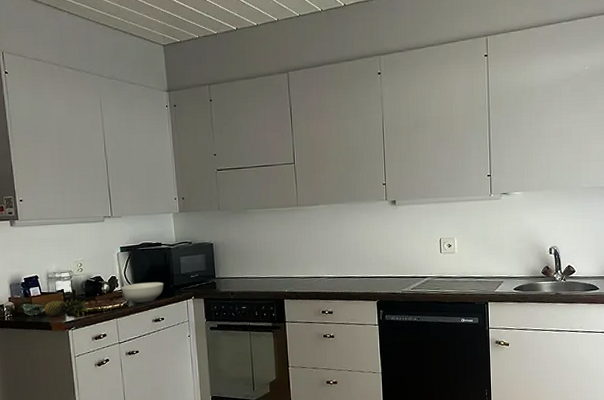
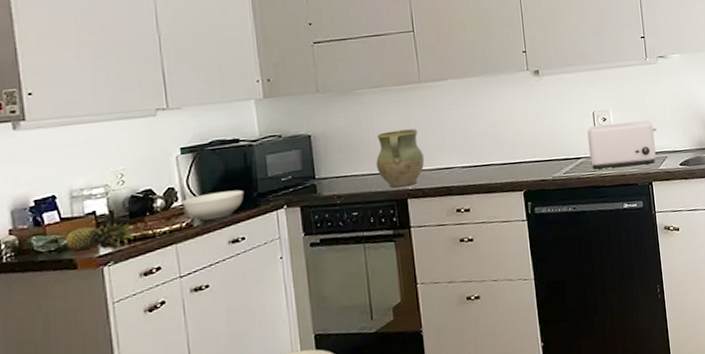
ceramic jug: none [261,243,299,290] -> present [376,129,425,188]
toaster: none [434,249,496,288] -> present [587,120,657,170]

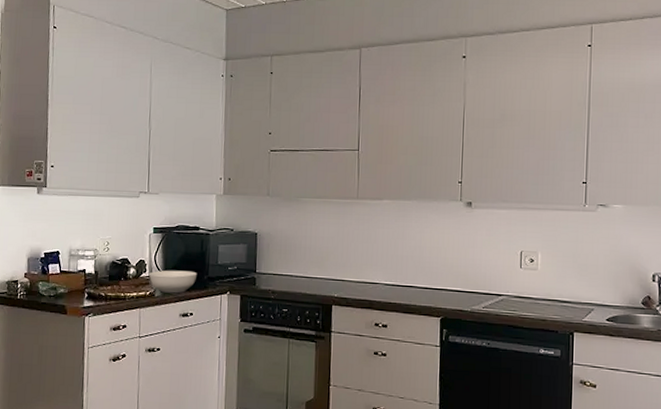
fruit: present [66,222,134,251] -> none [62,281,110,303]
ceramic jug: present [376,129,425,188] -> none [309,240,353,293]
toaster: present [587,120,657,170] -> none [511,264,586,314]

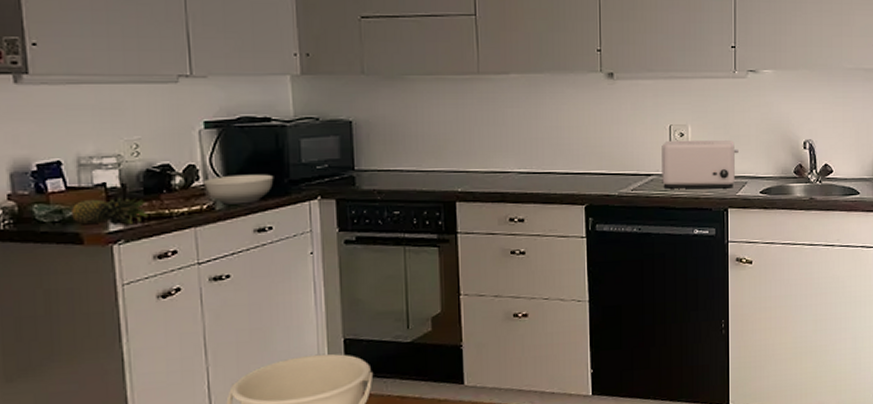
fruit: none [62,281,110,303] -> present [71,198,148,225]
toaster: none [511,264,586,314] -> present [662,140,739,189]

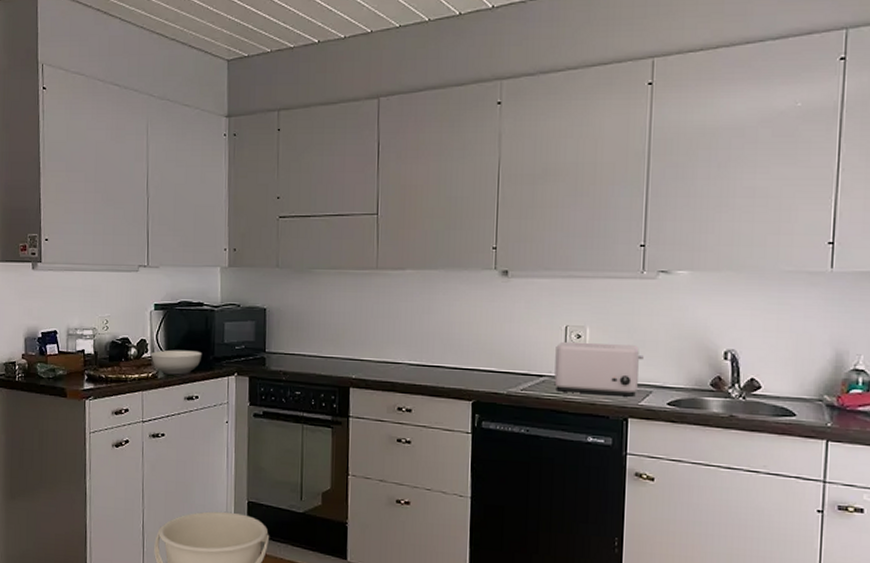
fruit: present [71,198,148,225] -> none [61,362,111,385]

